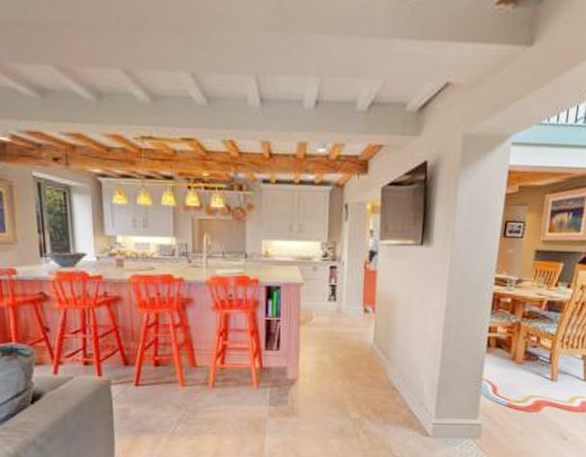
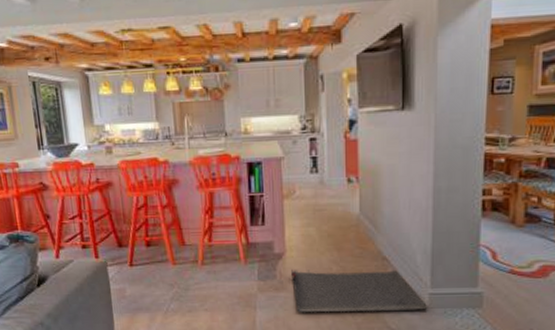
door mat: none [303,396,431,439] -> present [291,270,428,313]

